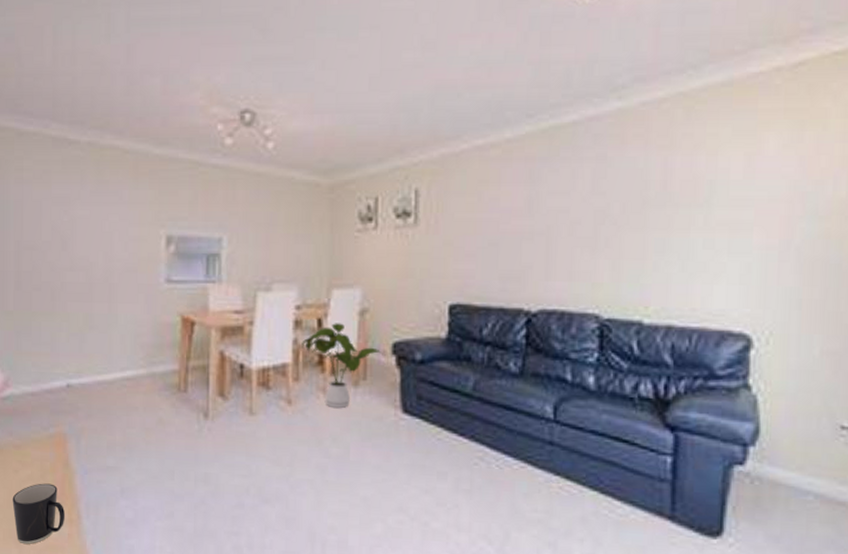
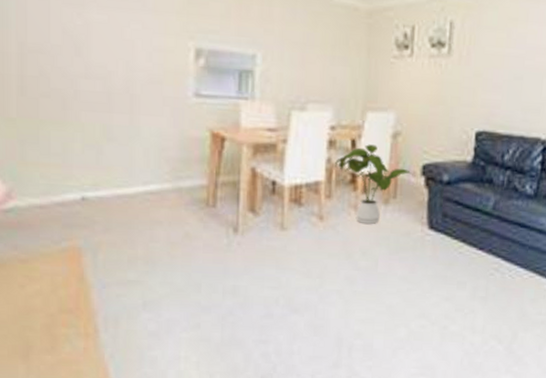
mug: present [12,483,66,545] -> none [18,298,81,360]

